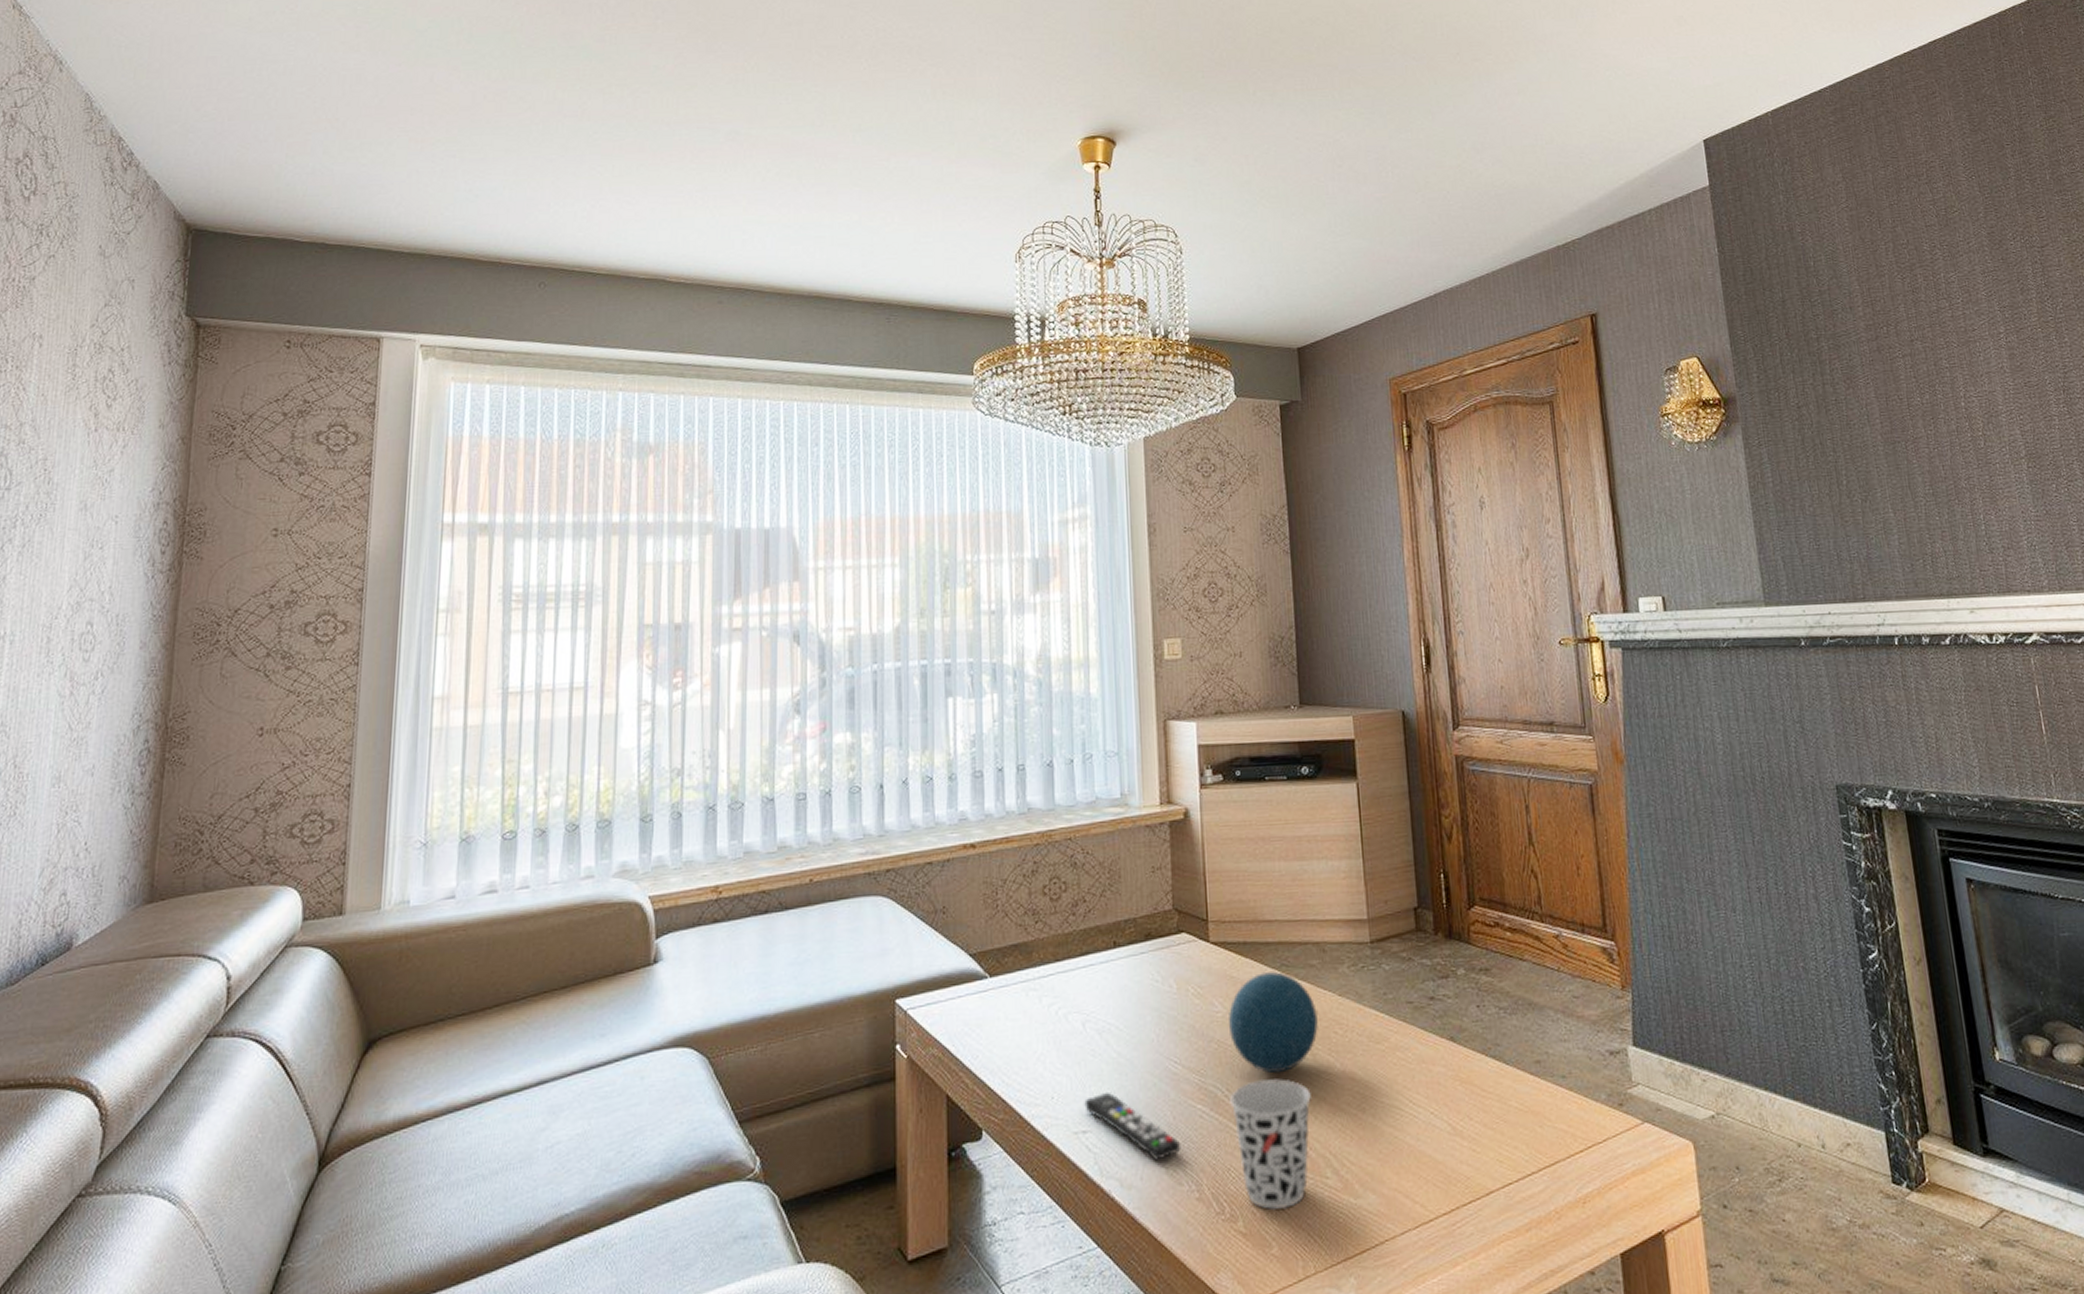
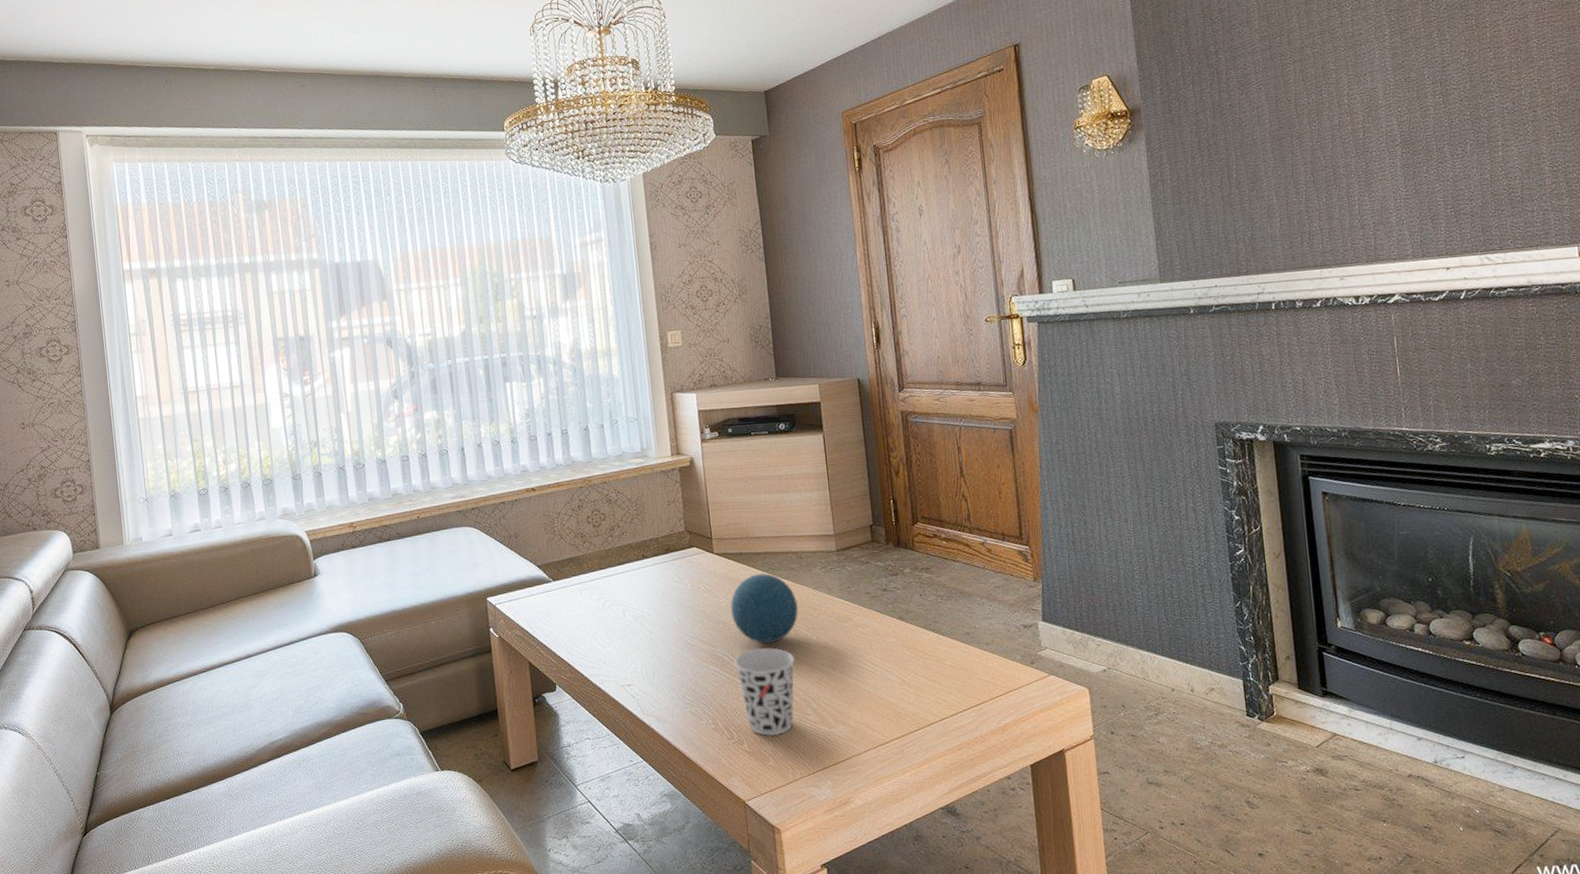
remote control: present [1084,1091,1182,1161] -> none [628,658,700,704]

